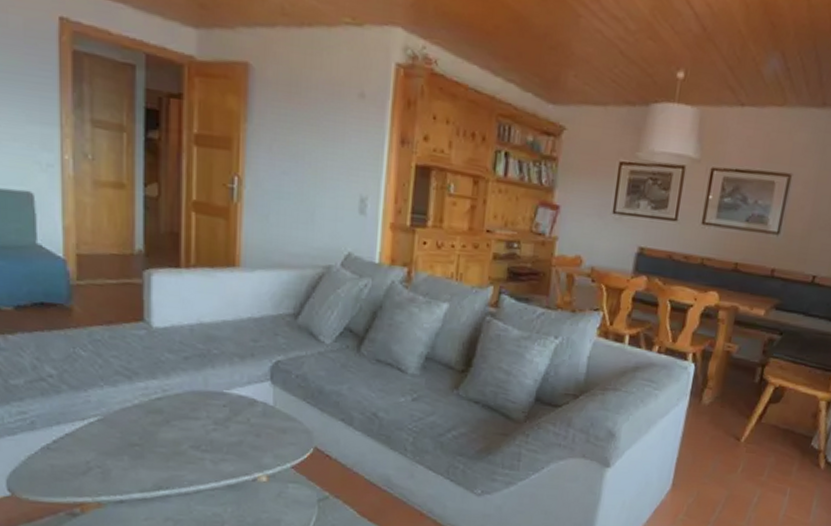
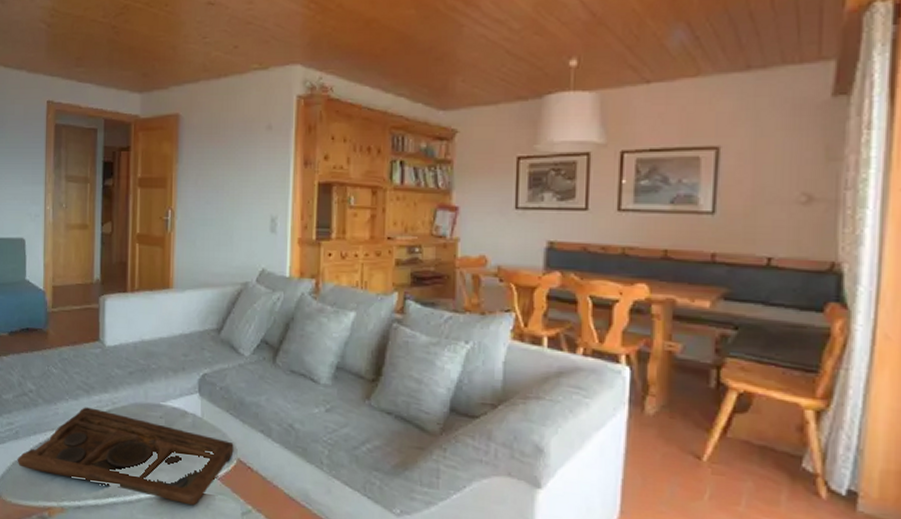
decorative tray: none [34,394,311,495] -> present [17,407,234,506]

